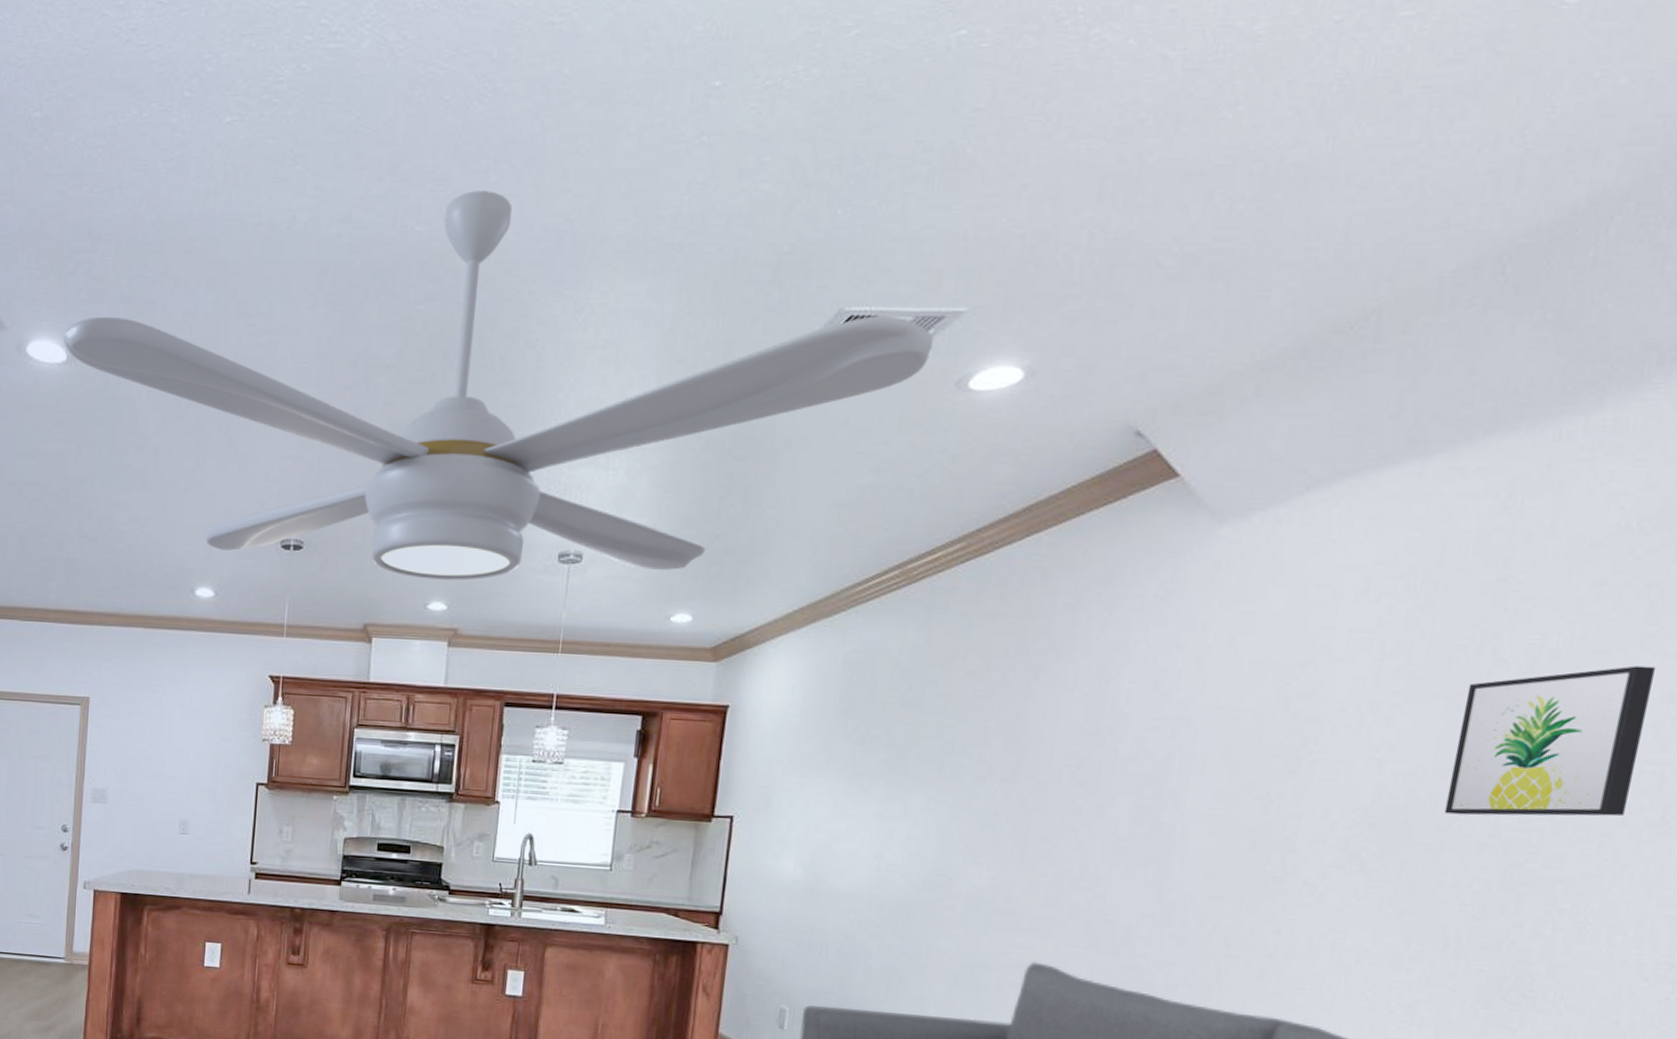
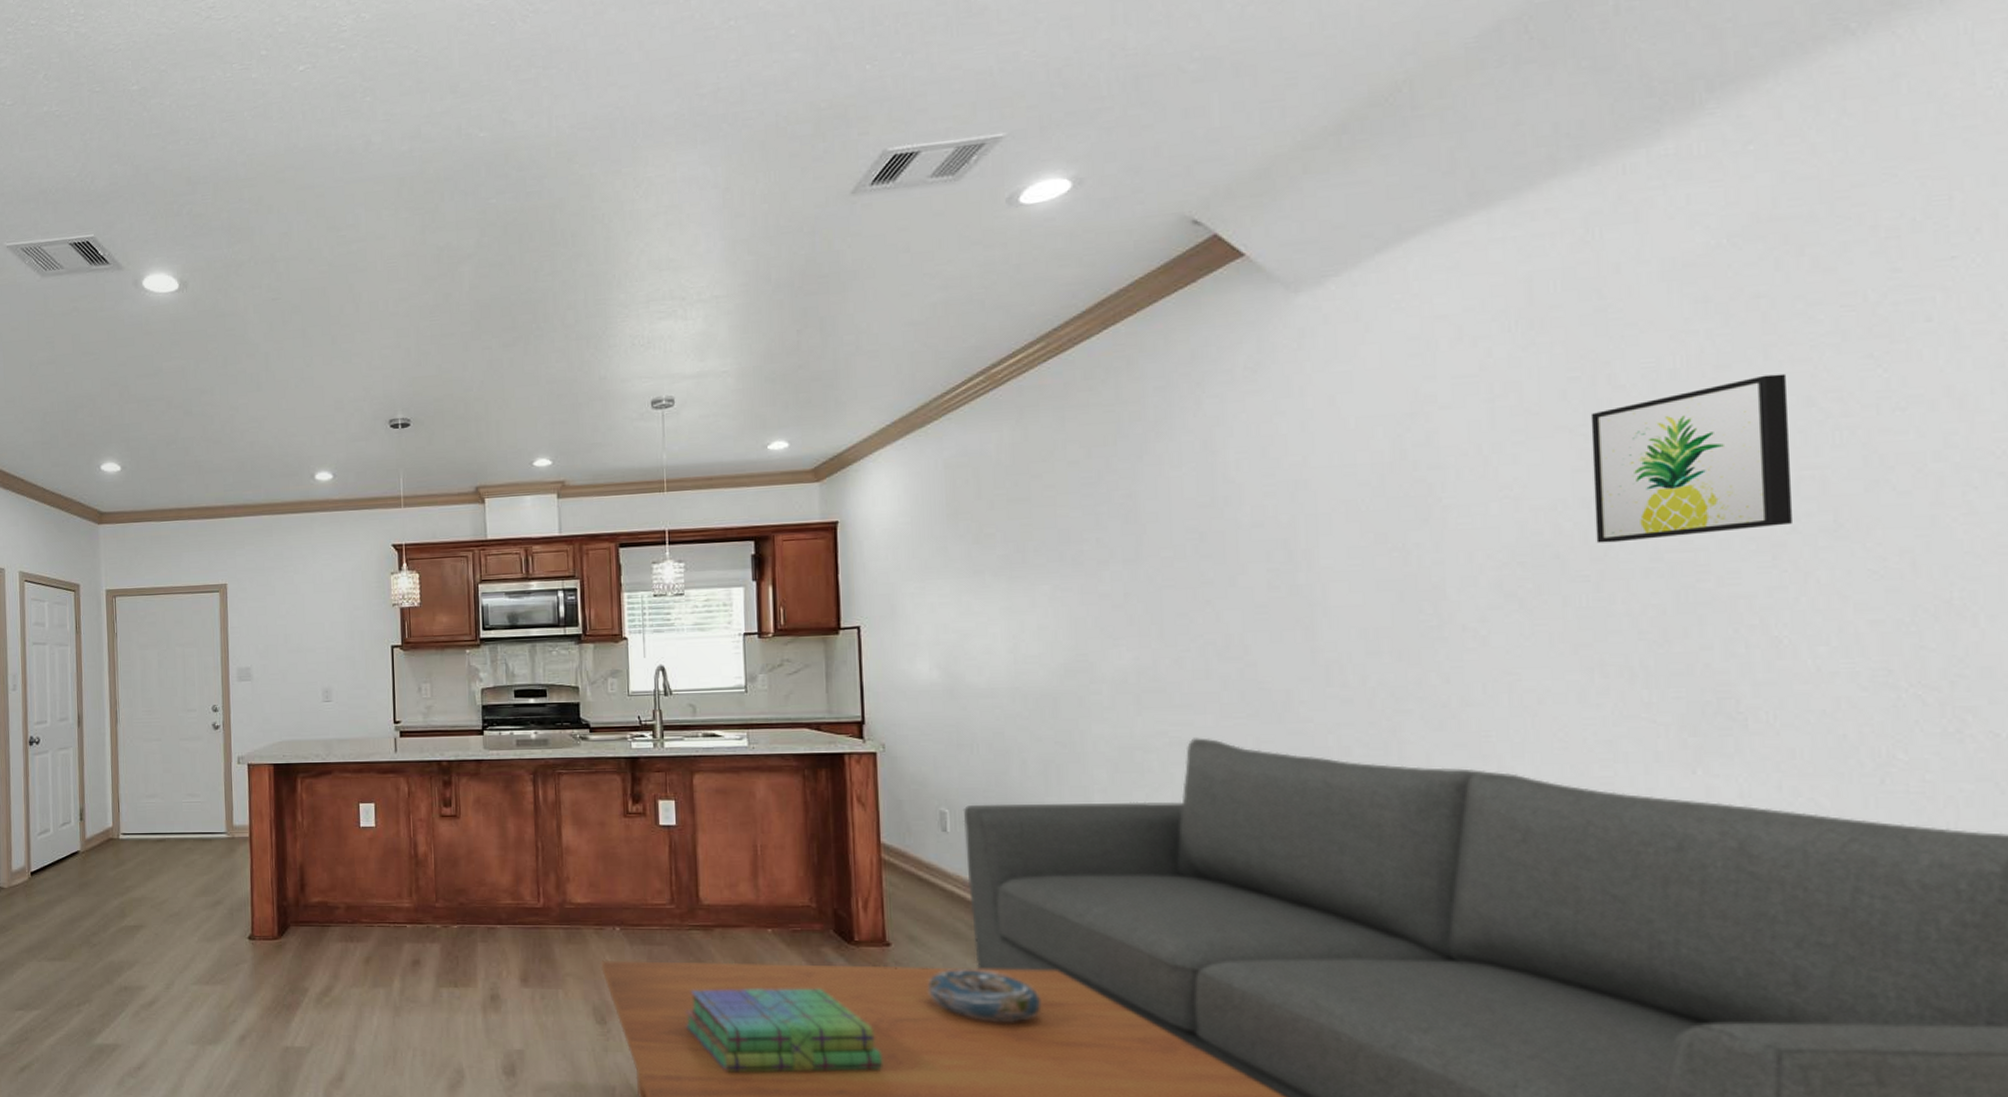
ceiling fan: present [62,191,934,581] -> none [173,94,978,439]

